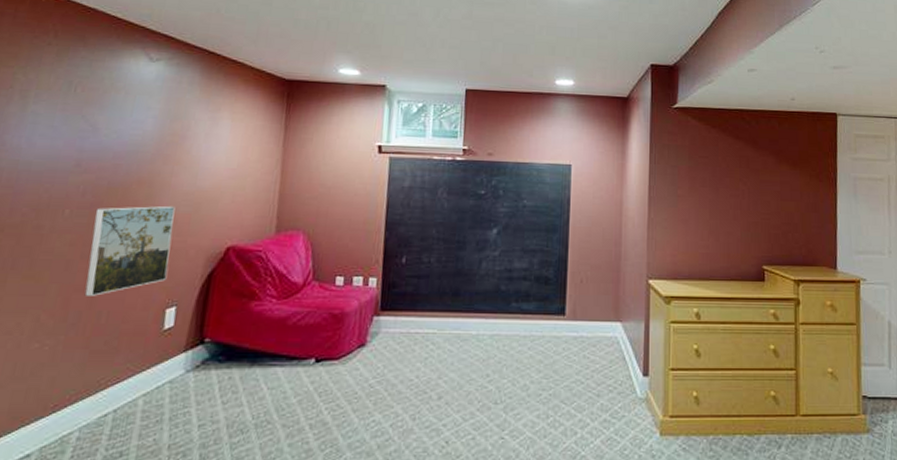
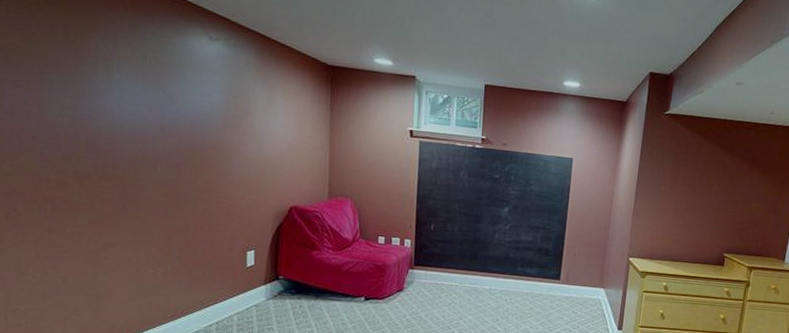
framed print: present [84,205,175,296] -> none [181,167,246,238]

